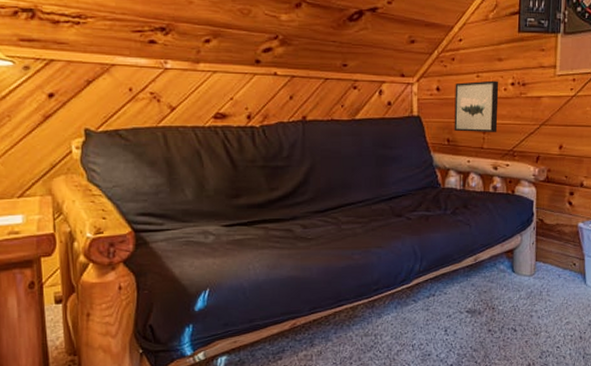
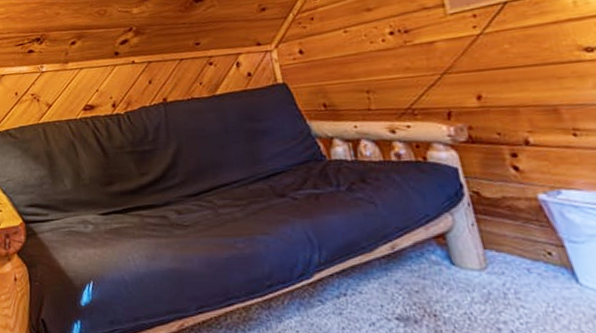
wall art: present [454,80,499,132] -> none [320,32,385,95]

